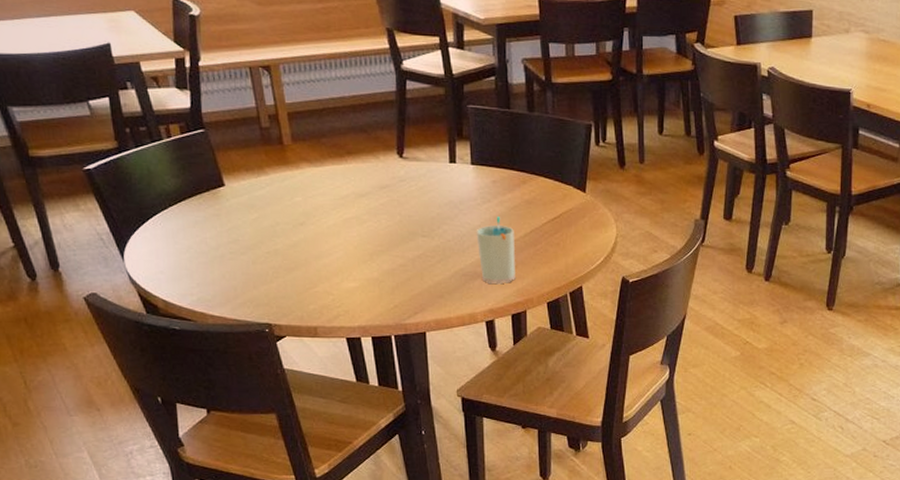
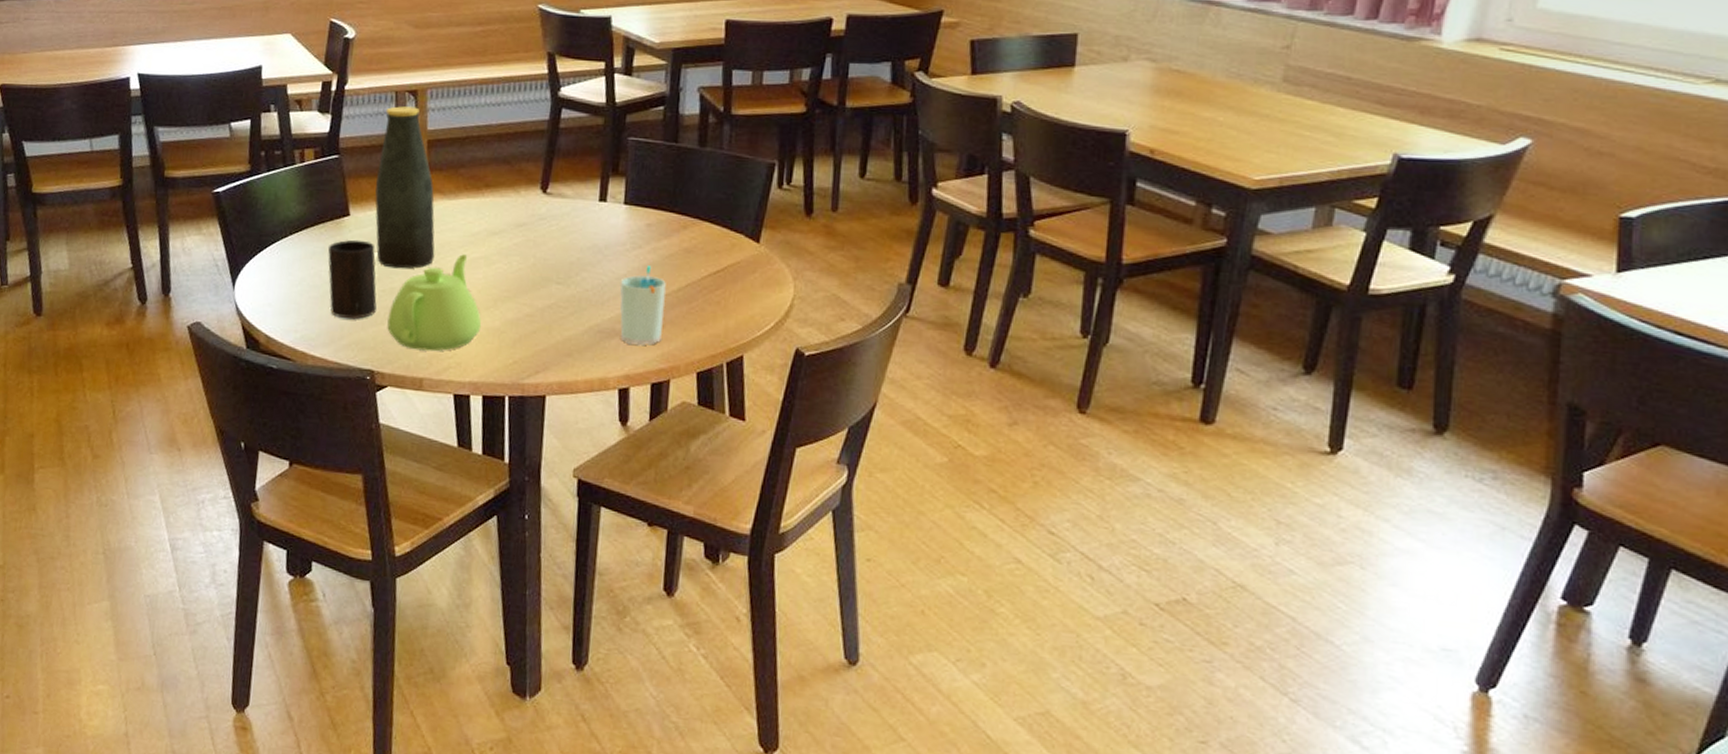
cup: none [210,208,264,279] -> present [328,239,377,319]
bottle: none [242,81,311,232] -> present [375,106,435,269]
teapot: none [276,216,362,303] -> present [387,254,482,352]

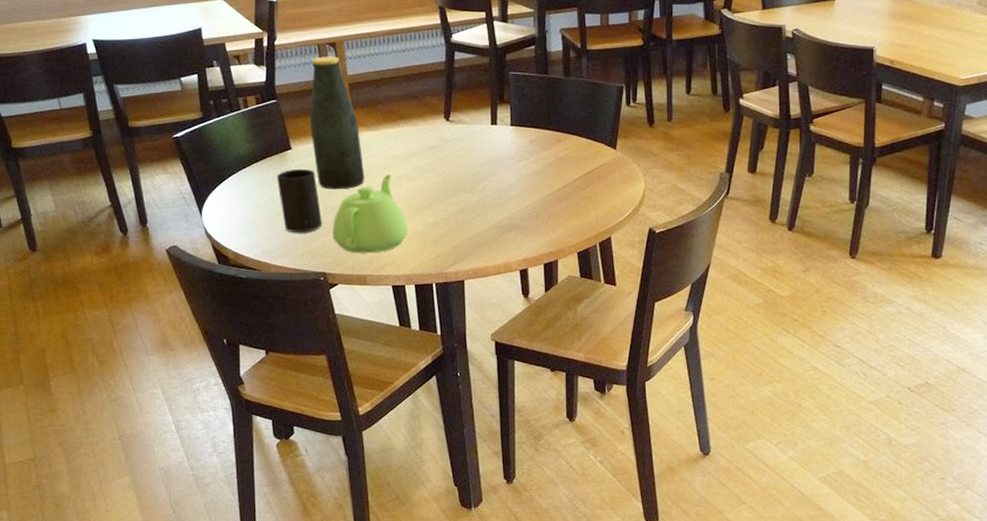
cup: present [619,266,666,346] -> none [513,173,548,236]

